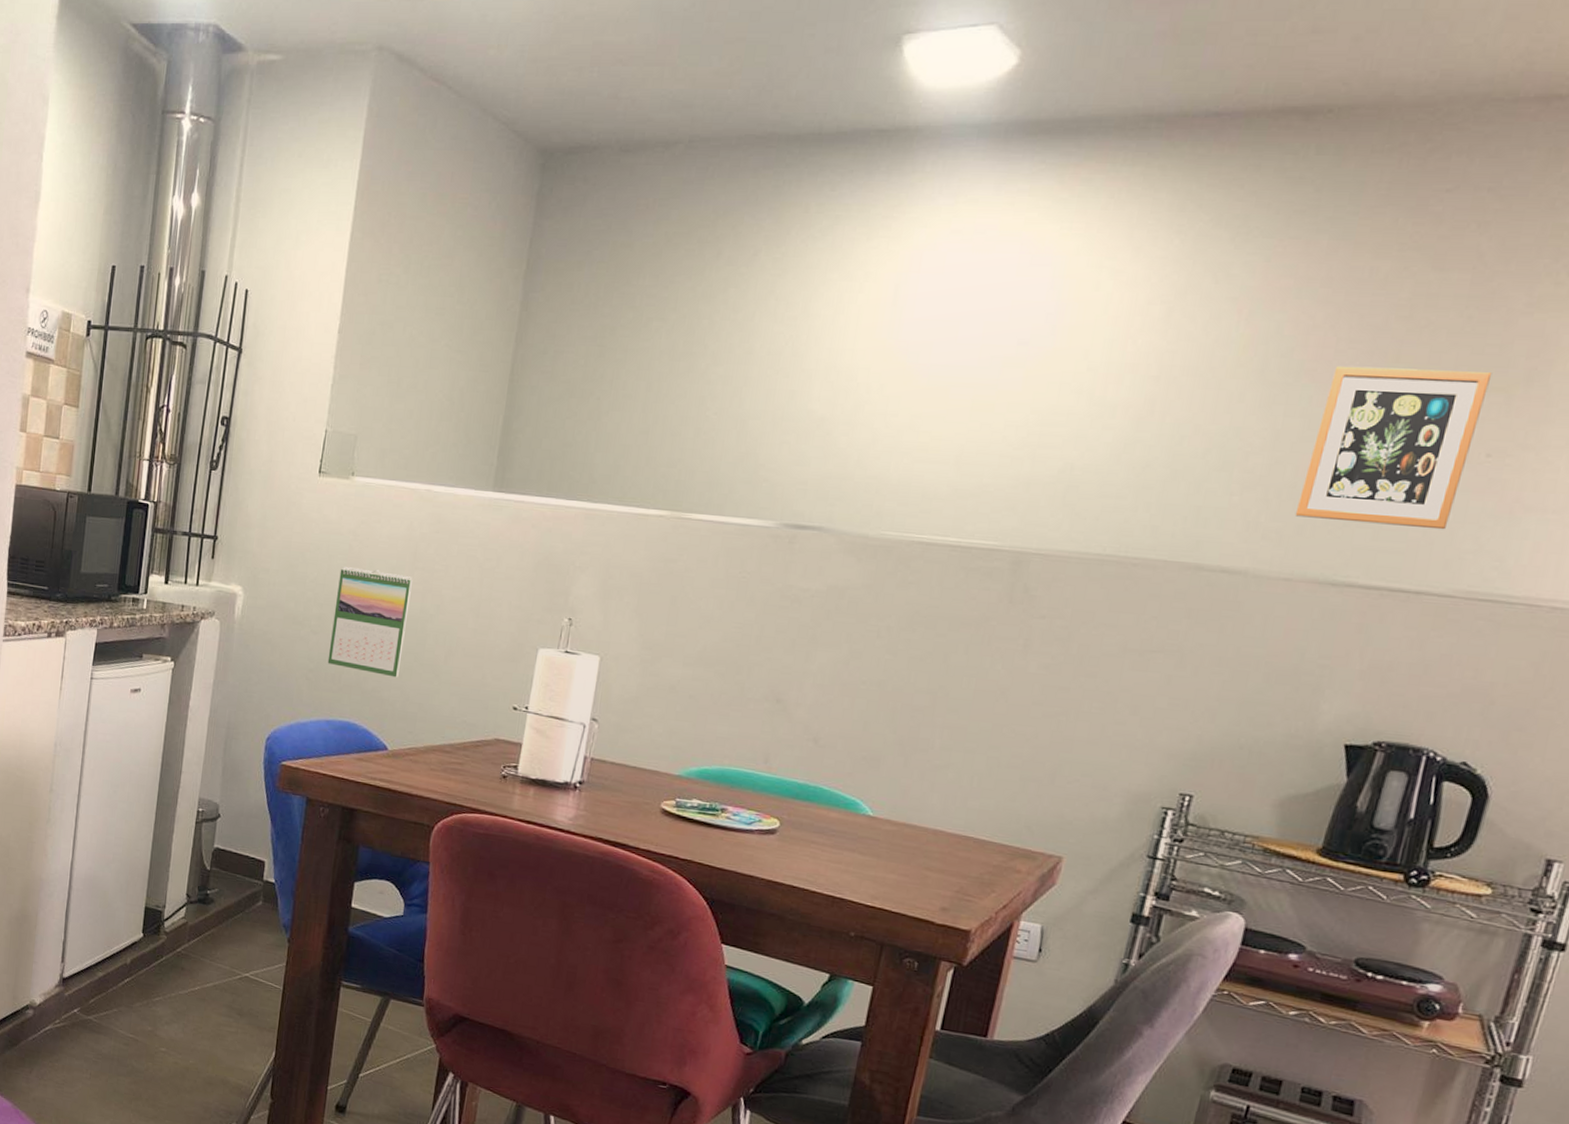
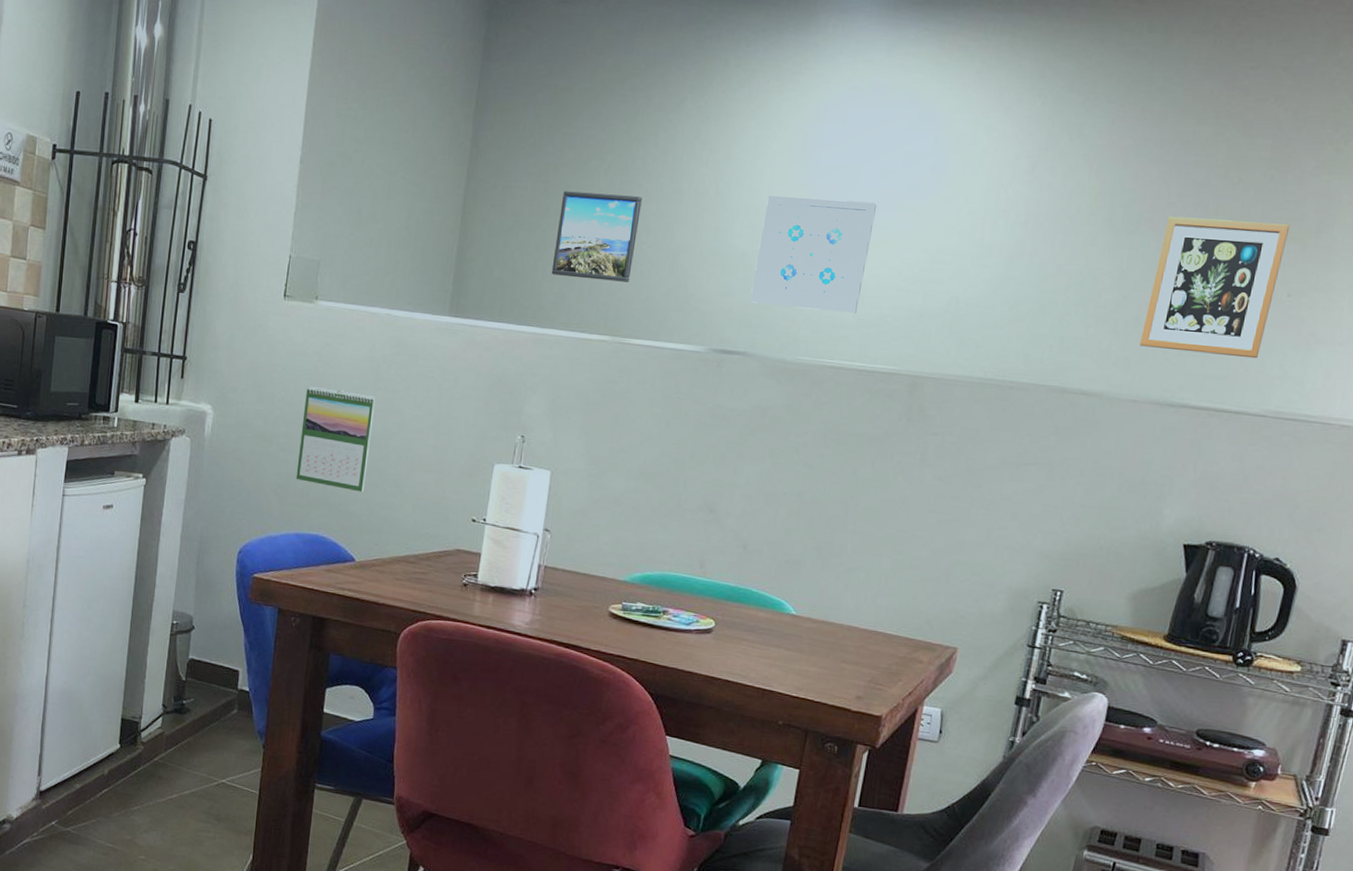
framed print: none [605,355,708,452] -> present [551,191,642,282]
wall art: none [828,353,980,484] -> present [750,195,878,314]

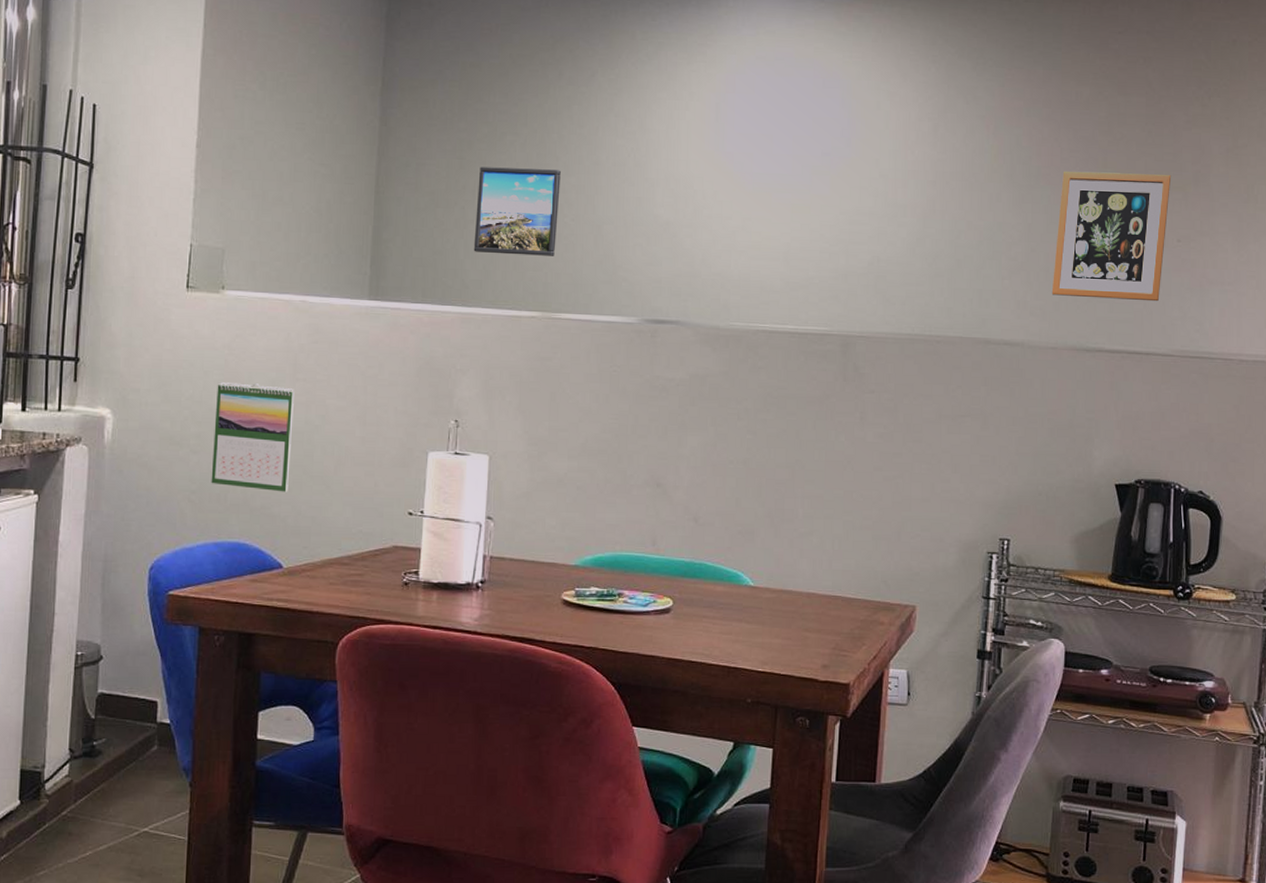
wall art: present [750,195,878,314] -> none [678,164,793,278]

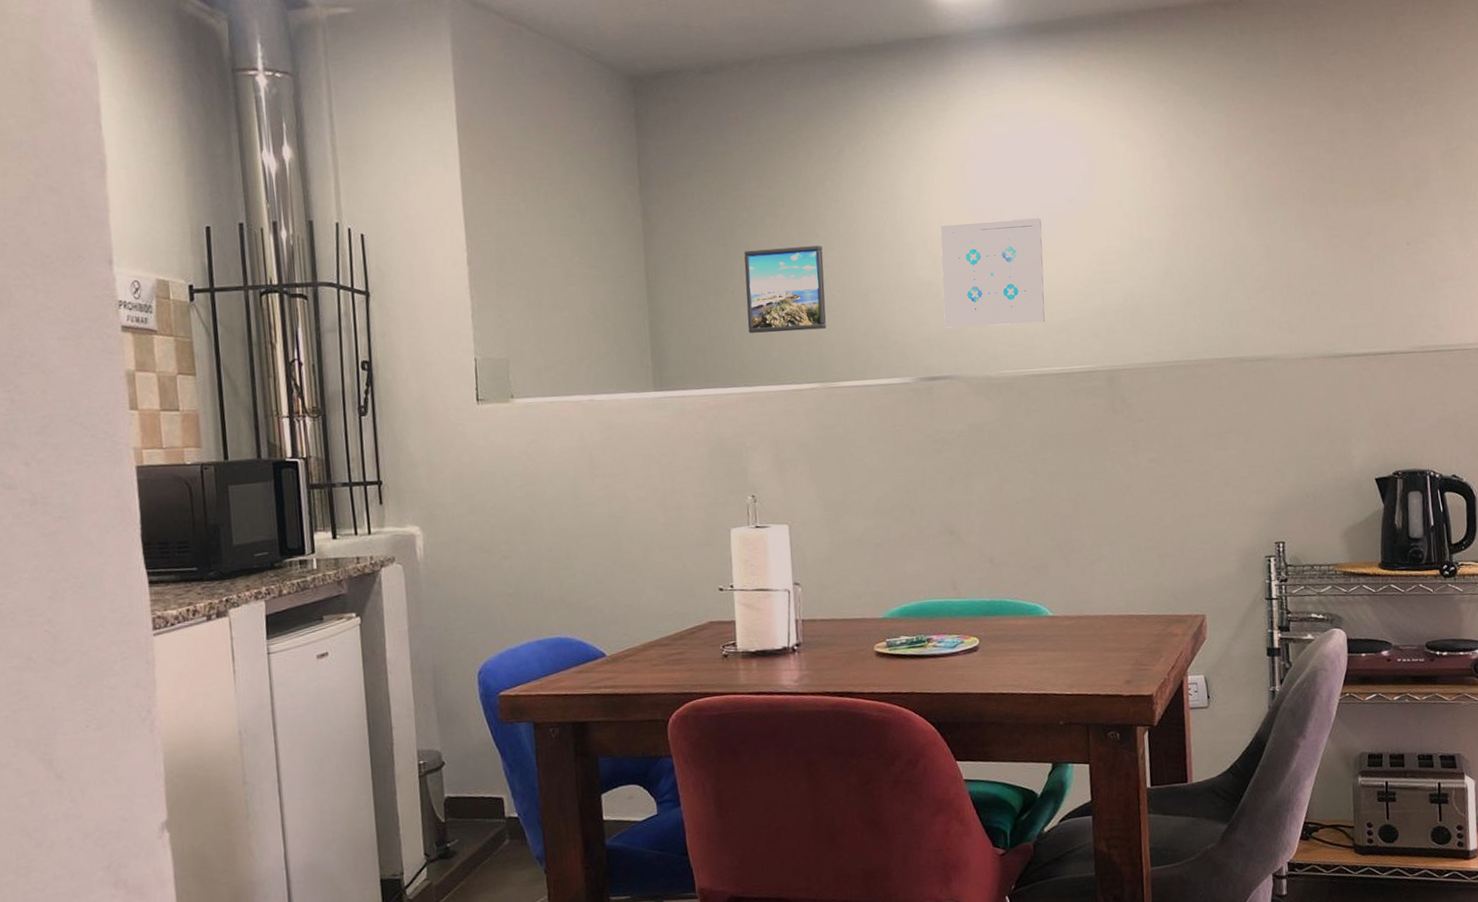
calendar: present [211,382,294,492] -> none [519,484,601,586]
wall art: none [678,164,793,278] -> present [940,218,1045,328]
picture frame: present [1051,170,1172,302] -> none [1294,183,1396,309]

